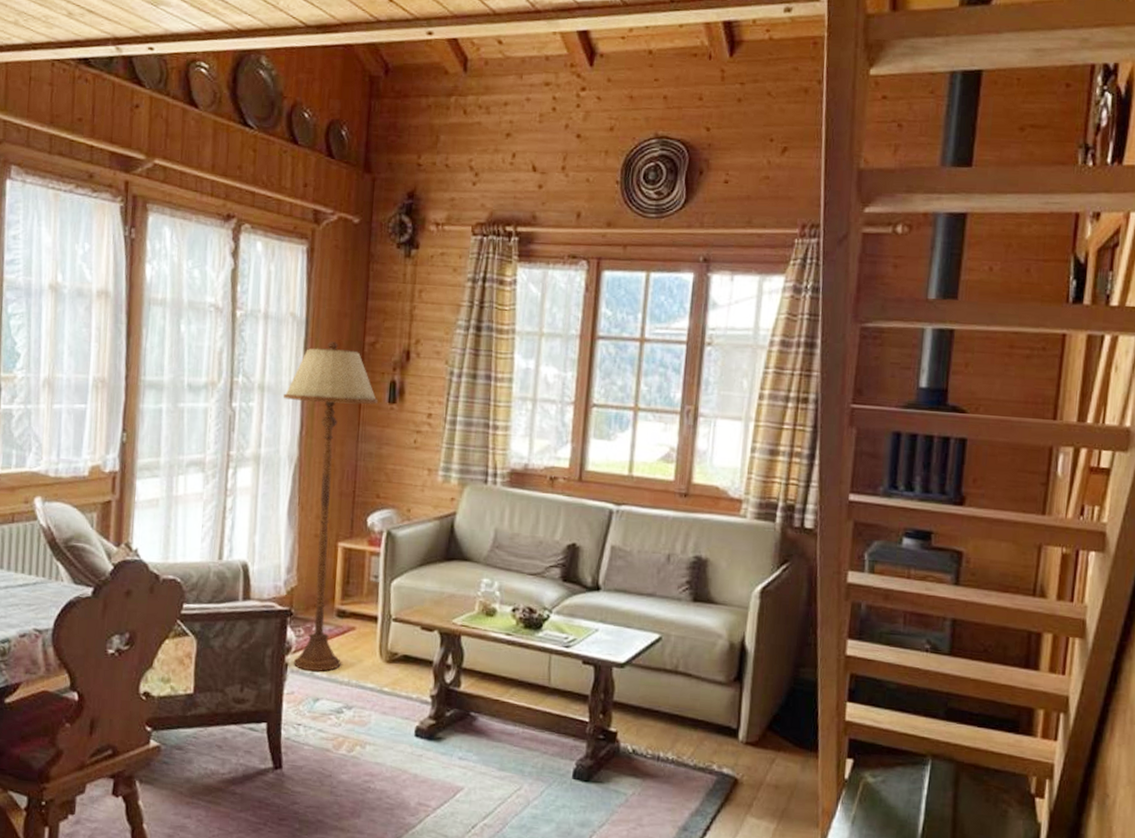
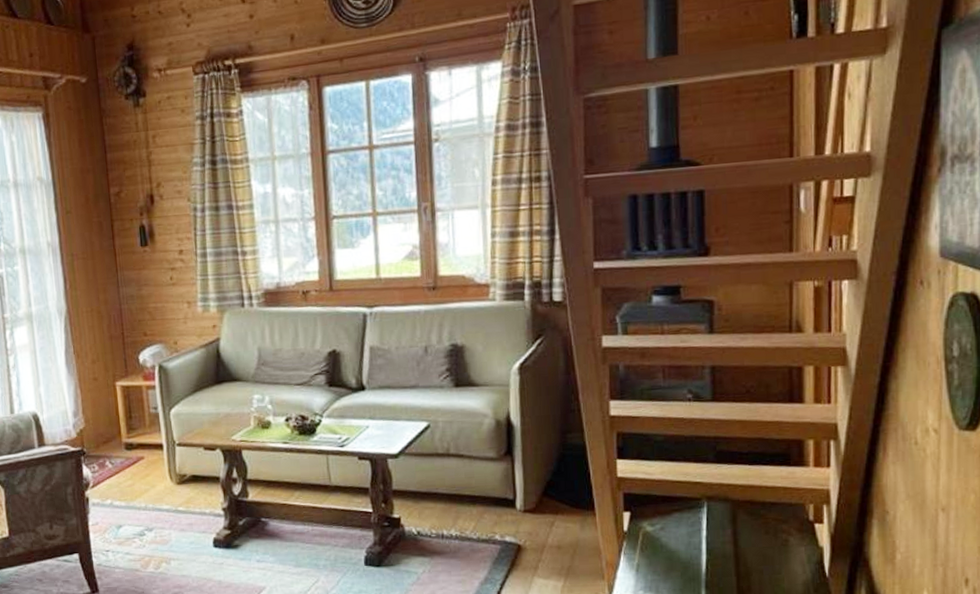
floor lamp: present [284,341,379,672] -> none [44,197,136,502]

